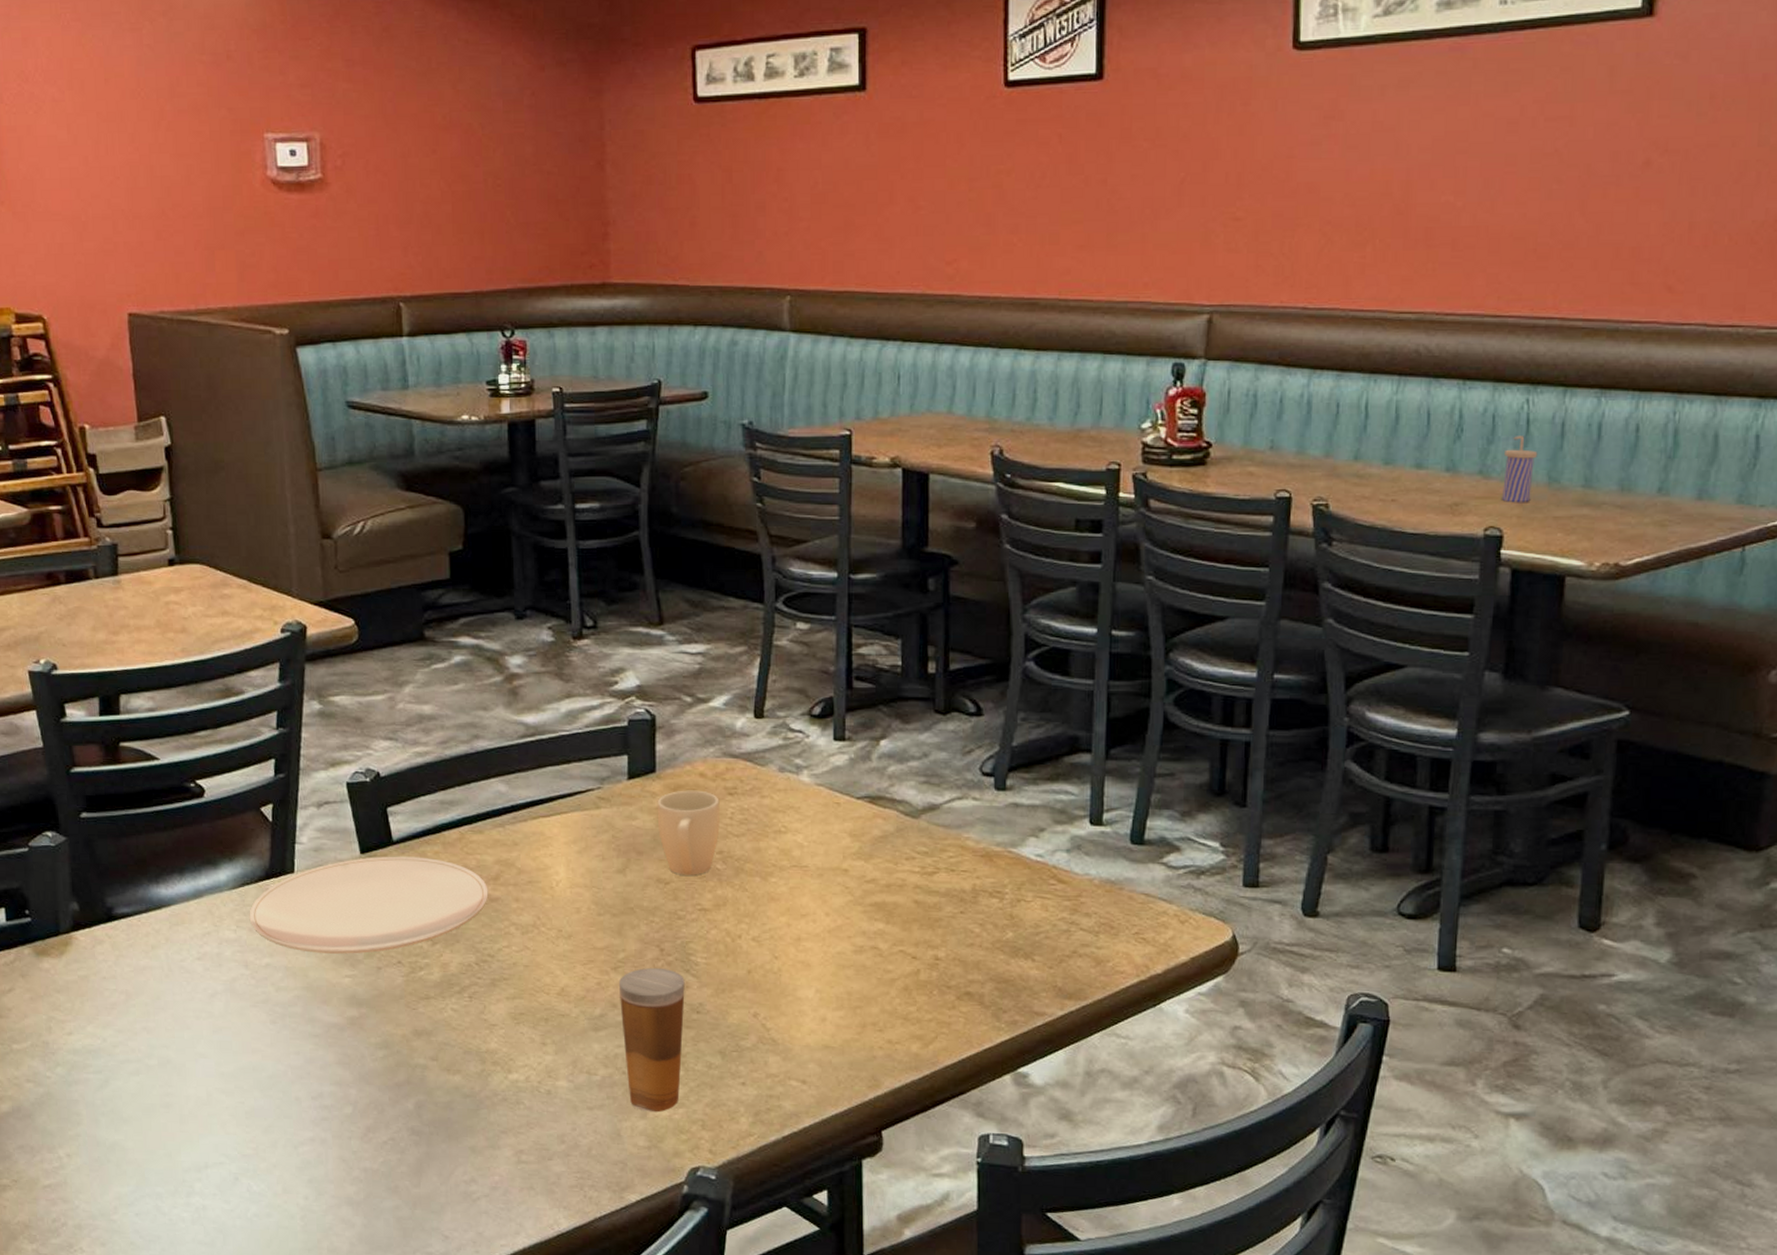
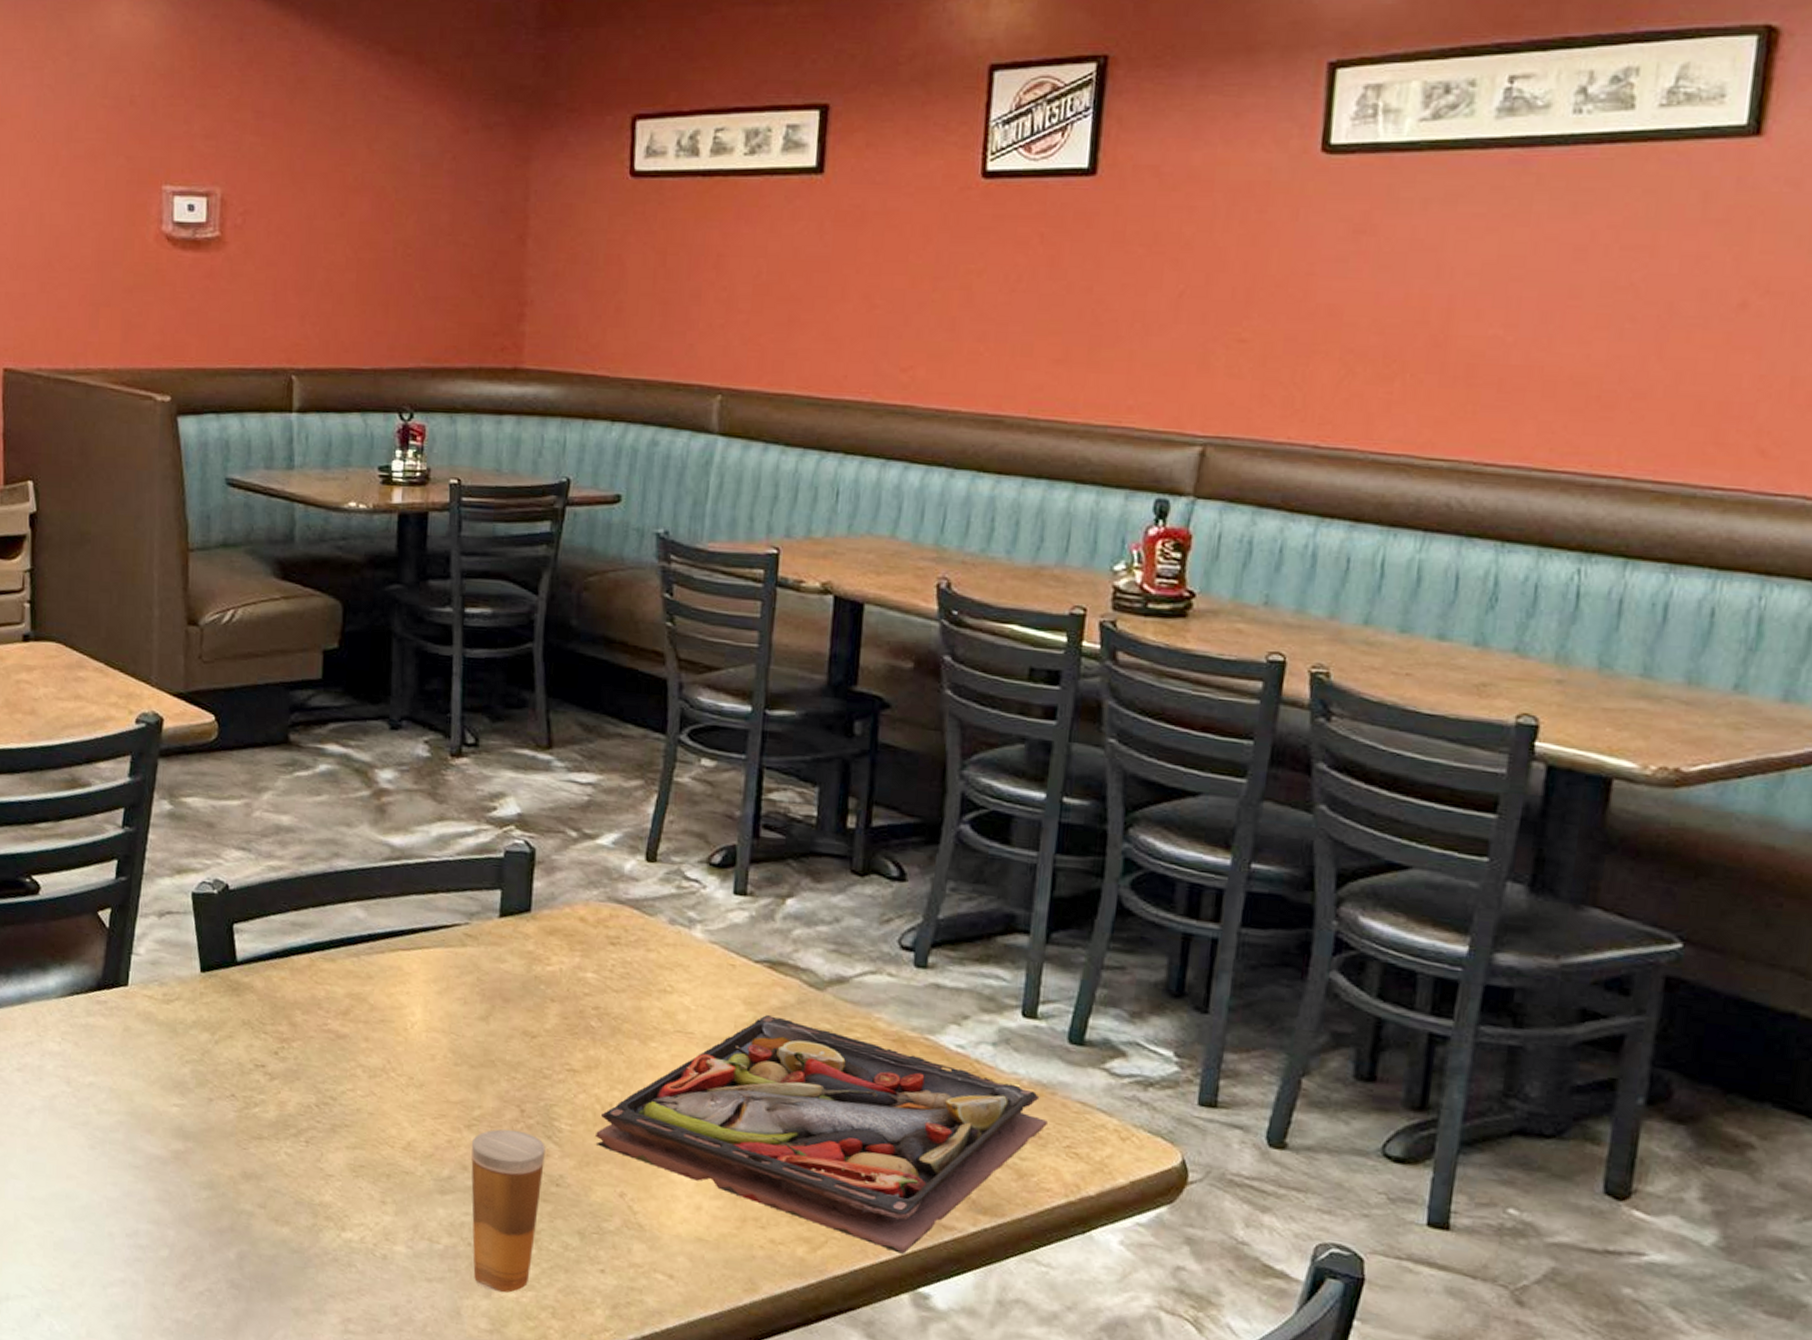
plate: present [249,856,489,954] -> none [76,976,336,1082]
mug: present [657,790,720,876] -> none [528,934,600,1032]
food tray: none [729,844,1118,1041] -> present [595,1015,1048,1254]
beverage cup: present [1502,436,1538,503] -> none [1540,611,1588,690]

